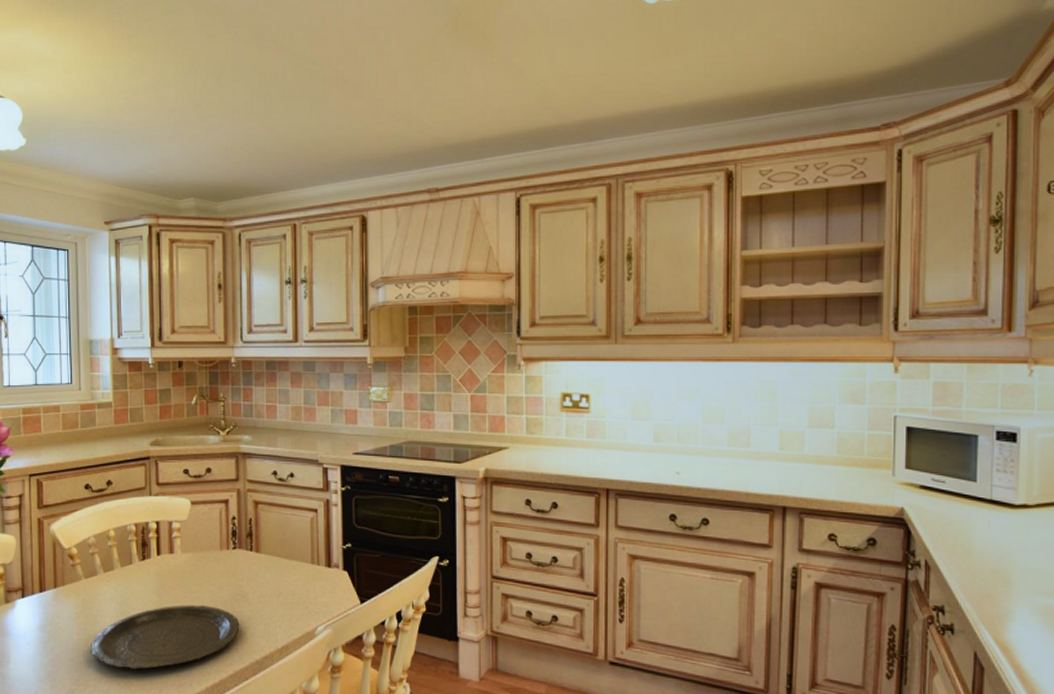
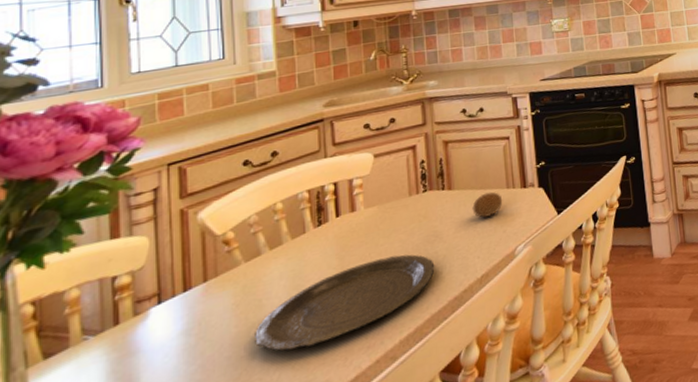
fruit: none [277,563,307,589] -> present [472,192,503,218]

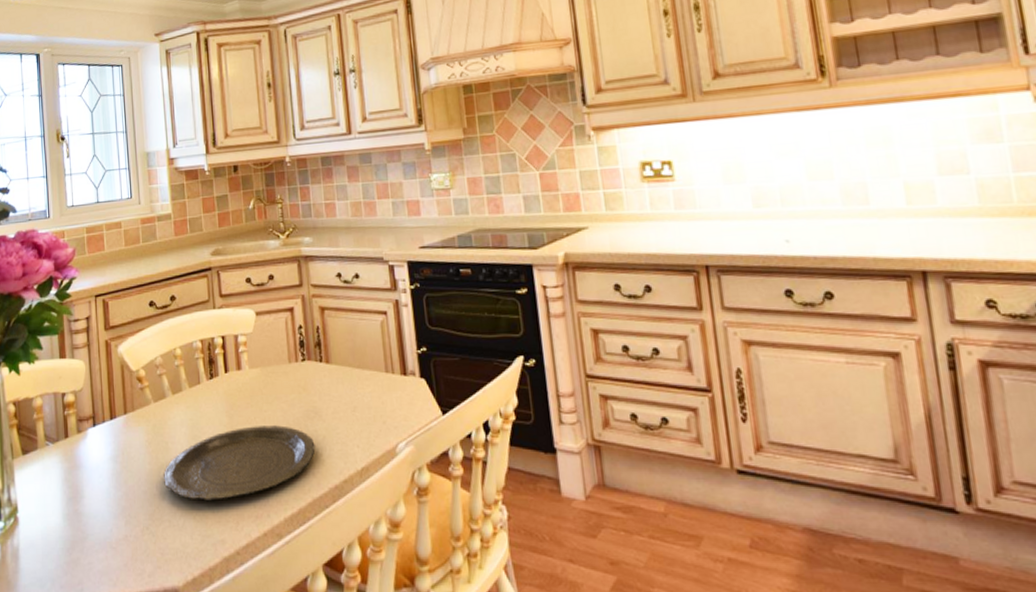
fruit: present [472,192,503,218] -> none [350,373,382,402]

